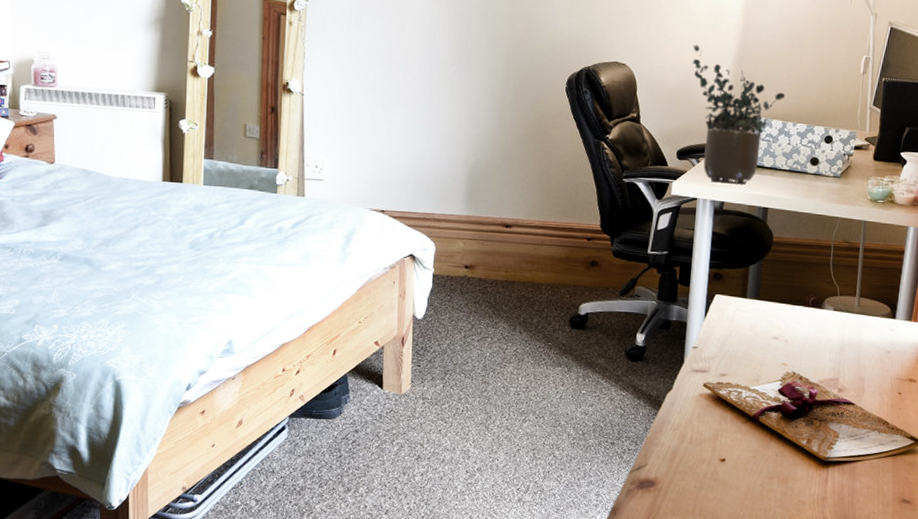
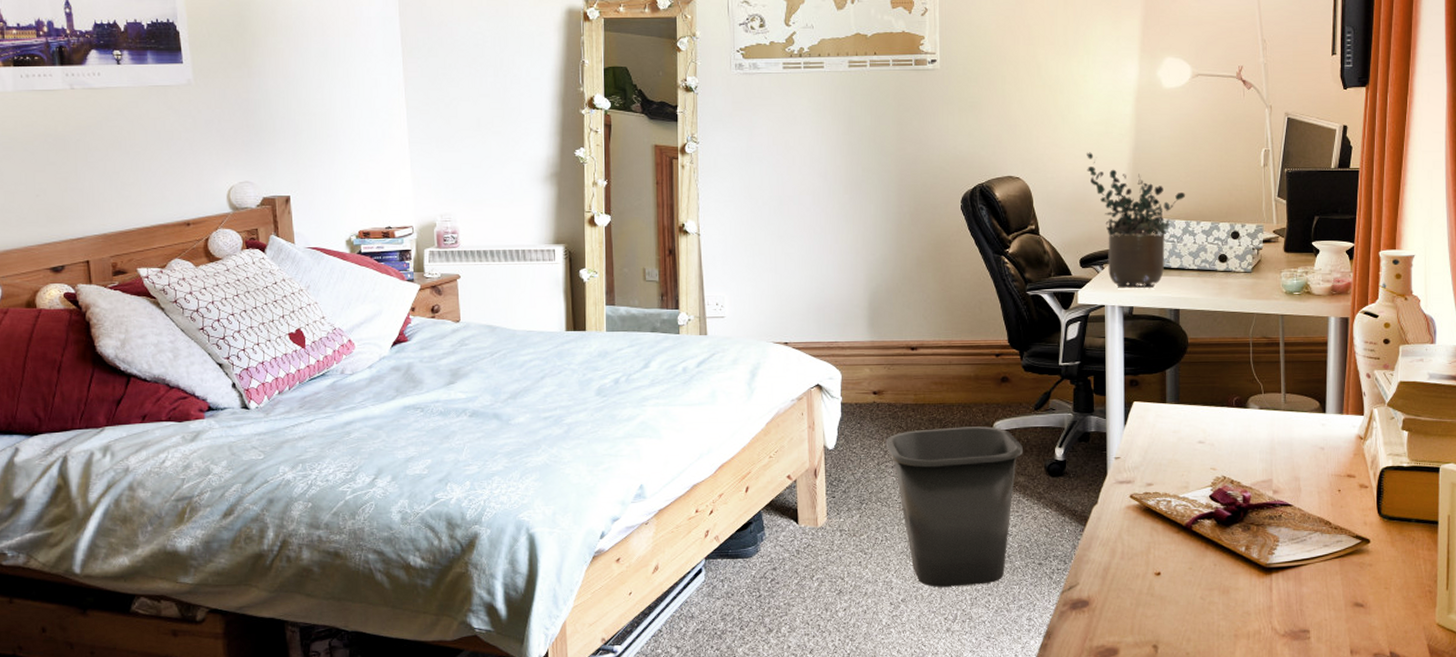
waste bin: none [473,306,606,460] -> present [885,426,1023,587]

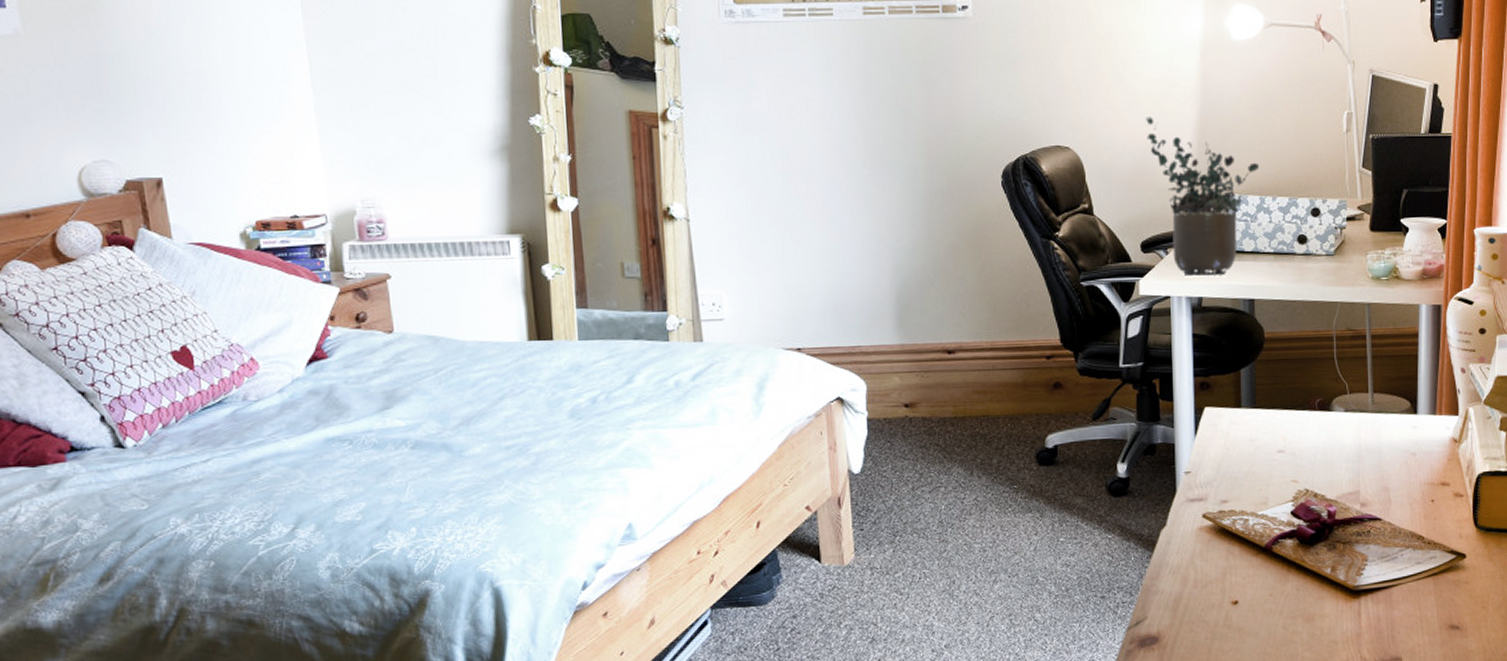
waste bin: present [885,426,1023,587] -> none [920,441,1080,629]

